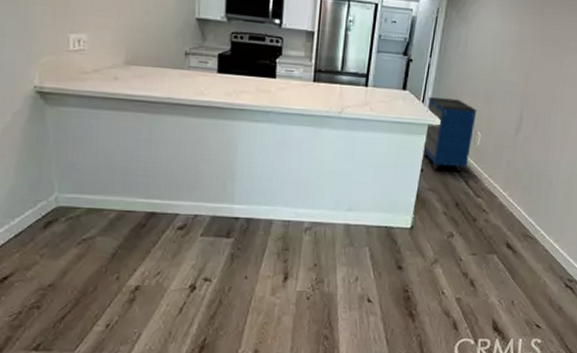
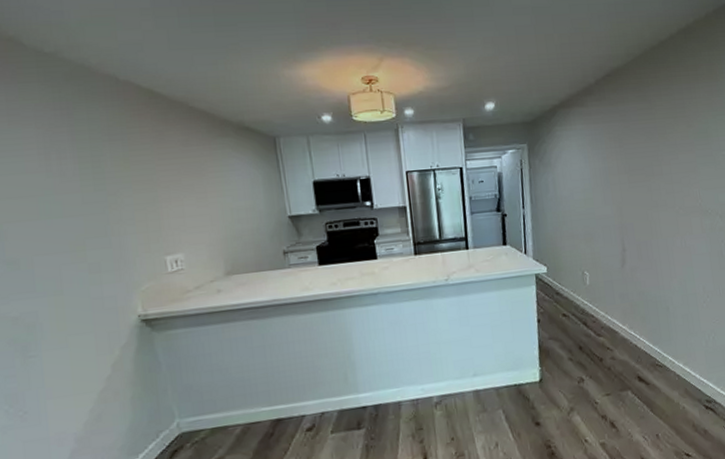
cabinet: present [422,97,477,173] -> none [529,244,582,318]

